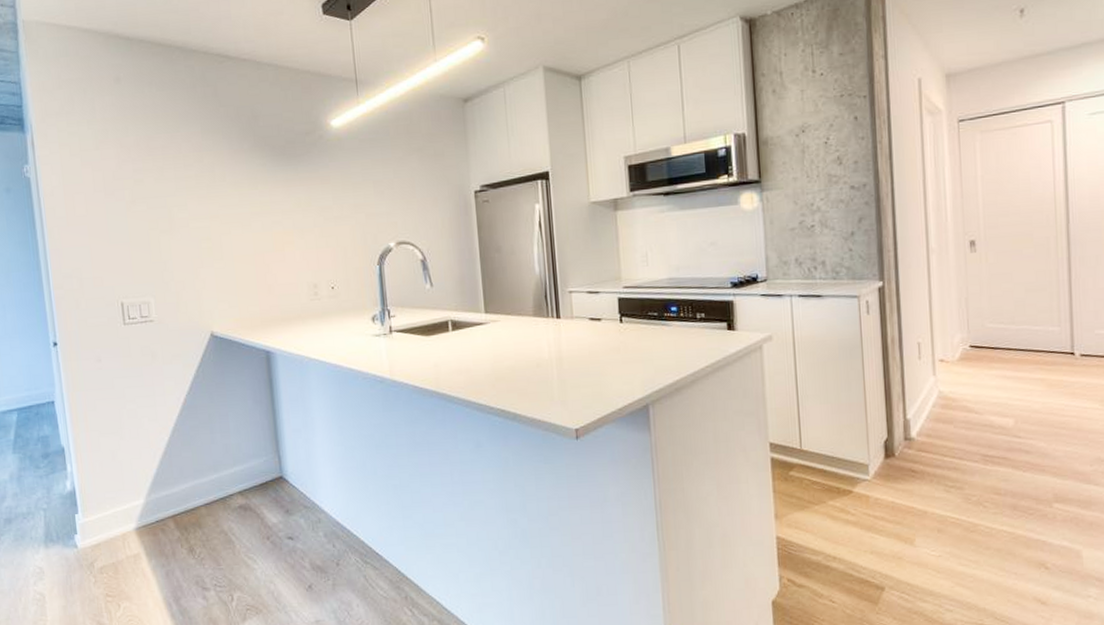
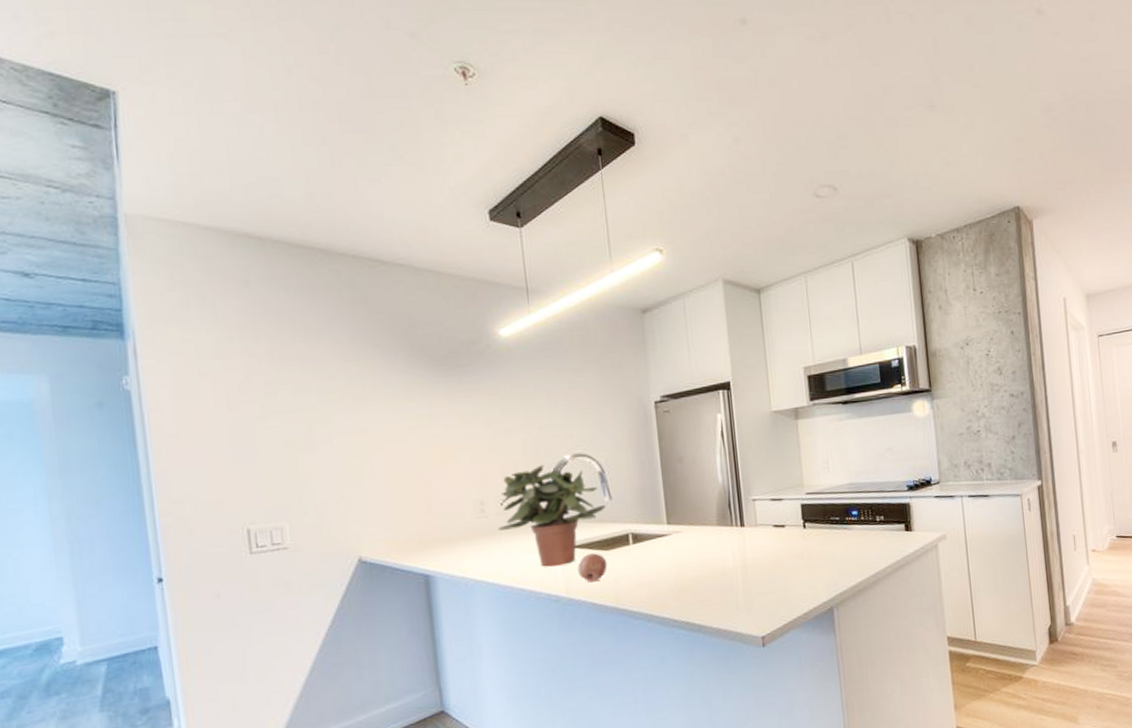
potted plant: none [329,251,427,349] -> present [498,465,606,567]
fruit: none [401,338,428,366] -> present [577,553,608,583]

